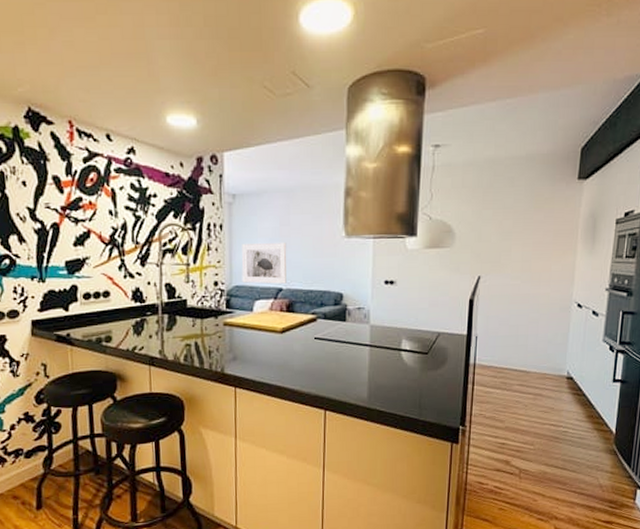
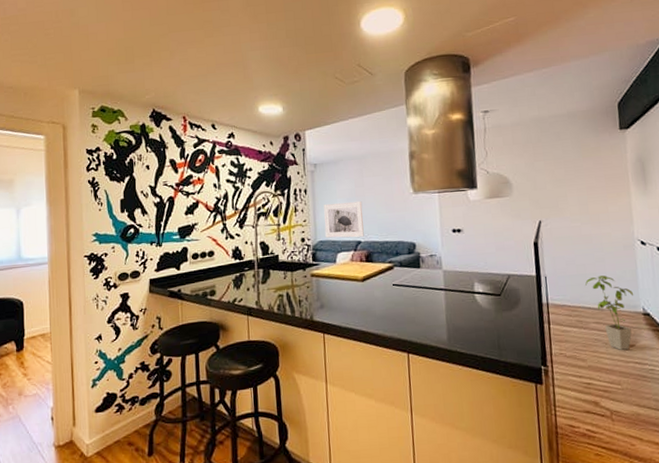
house plant: none [515,338,562,412] -> present [585,275,634,350]

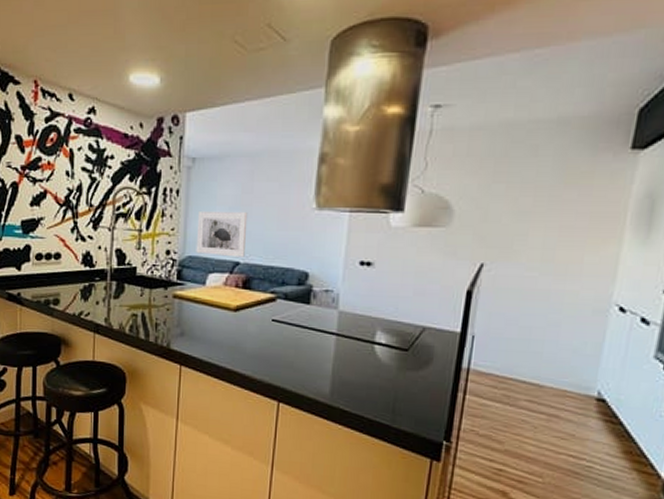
house plant: present [585,275,634,350] -> none [526,344,591,439]

